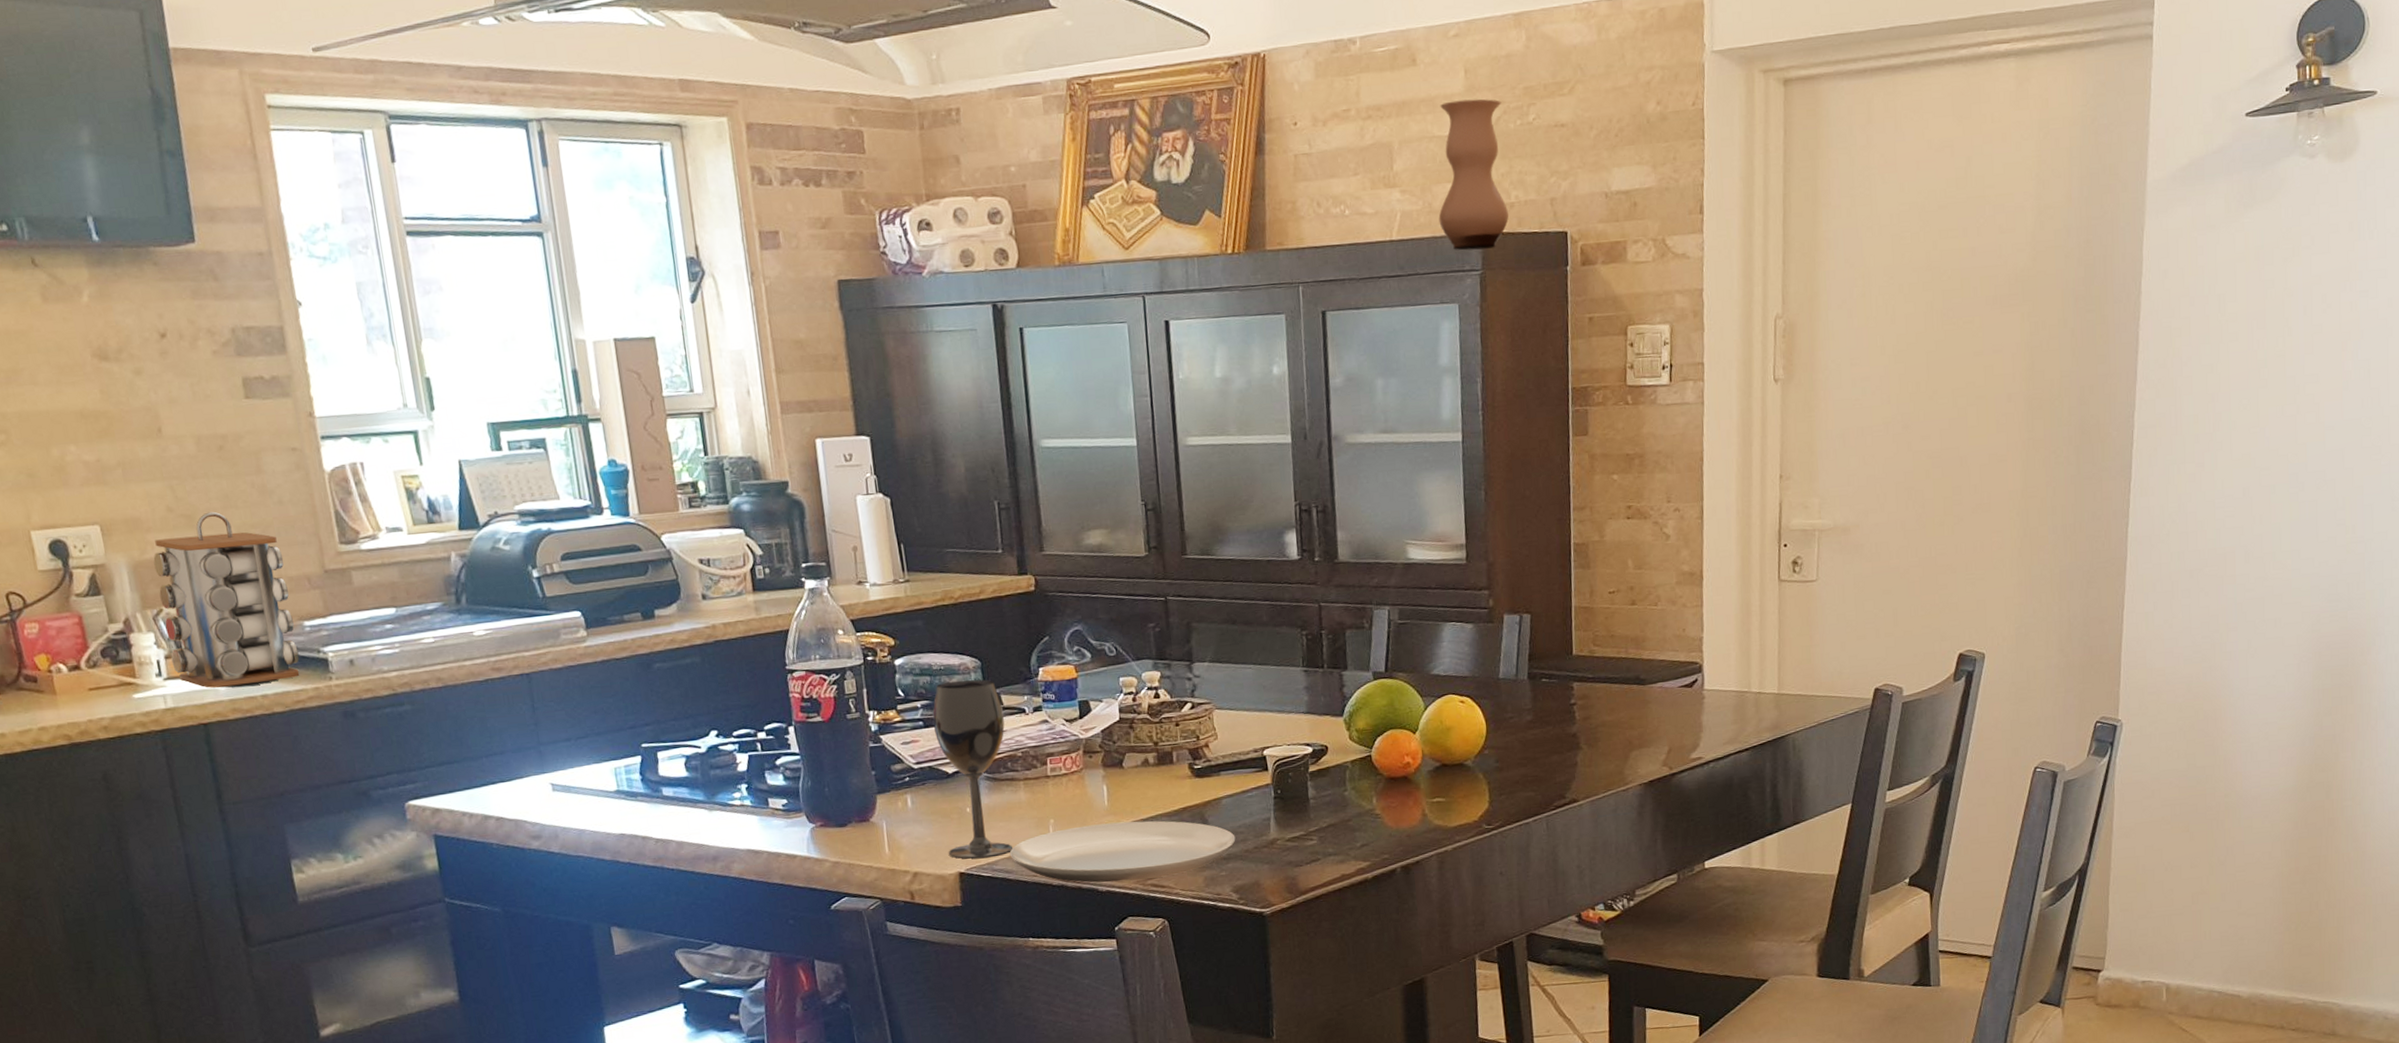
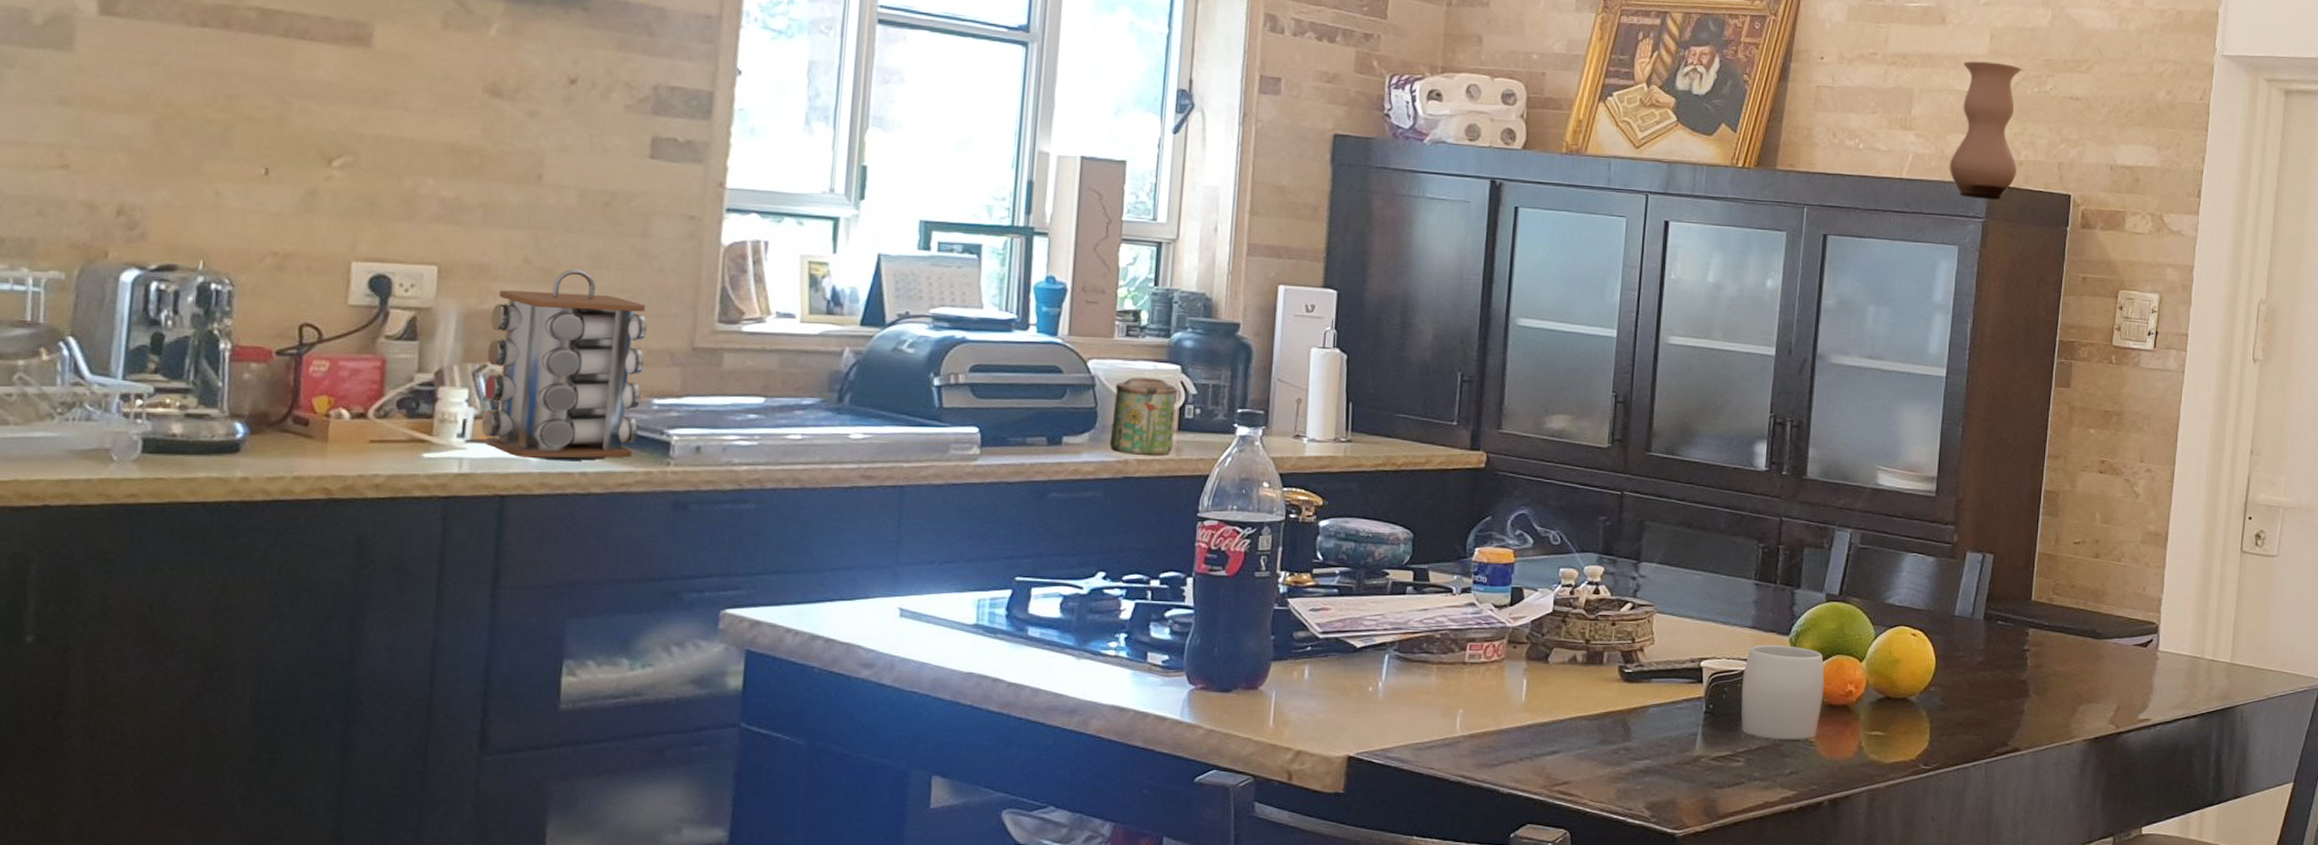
canister: none [690,544,752,620] -> present [1109,377,1177,457]
wine glass: present [932,679,1013,859] -> none [1339,550,1429,742]
plate: present [1009,820,1236,883] -> none [1407,720,1658,786]
mug: none [1304,726,1384,817] -> present [1741,645,1825,740]

